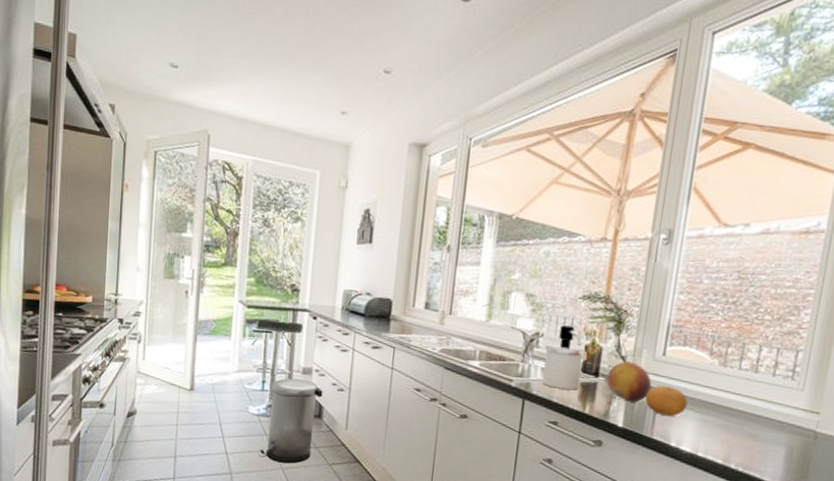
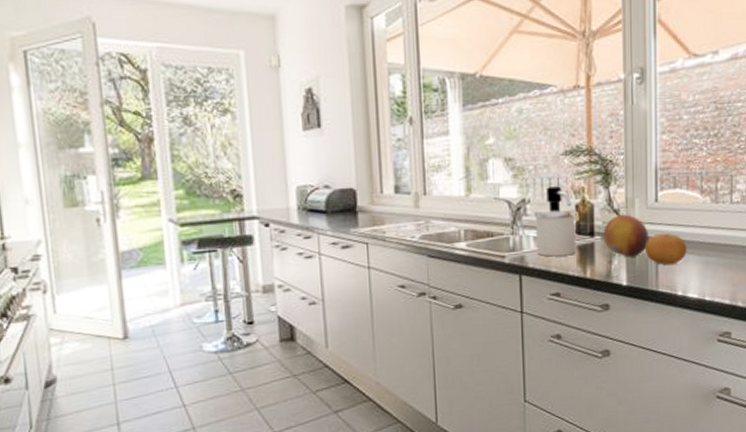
pedal bin: present [257,378,323,464] -> none [222,299,292,403]

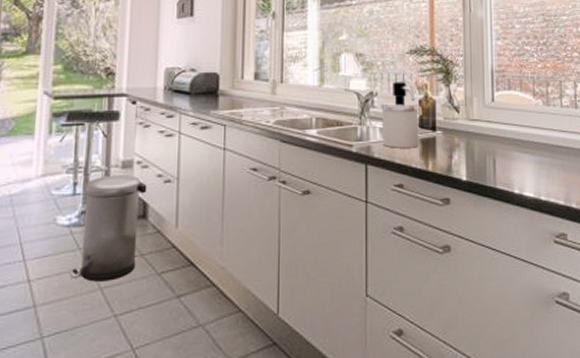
pedal bin: none [222,299,292,403] -> present [68,175,147,282]
fruit: present [603,214,650,257] -> none [444,111,487,153]
fruit: present [644,233,687,265] -> none [482,131,522,162]

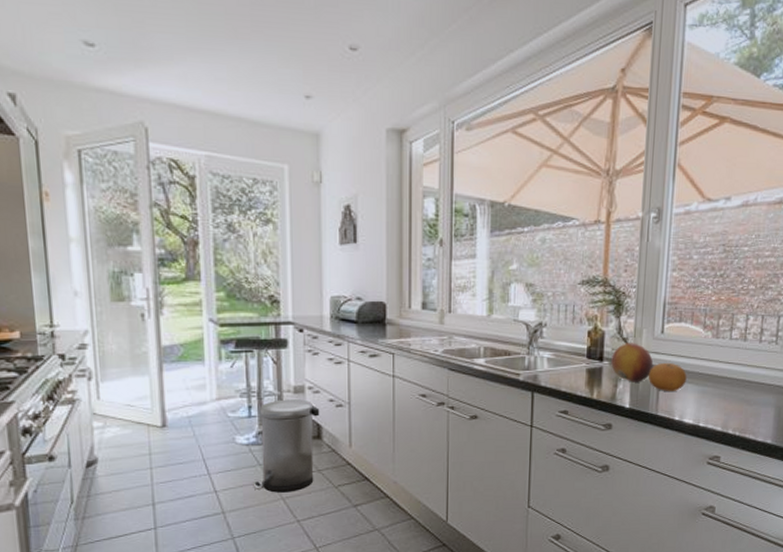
soap dispenser: present [380,82,420,148] -> none [548,313,589,377]
fruit: none [444,111,487,153] -> present [611,343,654,382]
fruit: none [482,131,522,162] -> present [648,362,687,391]

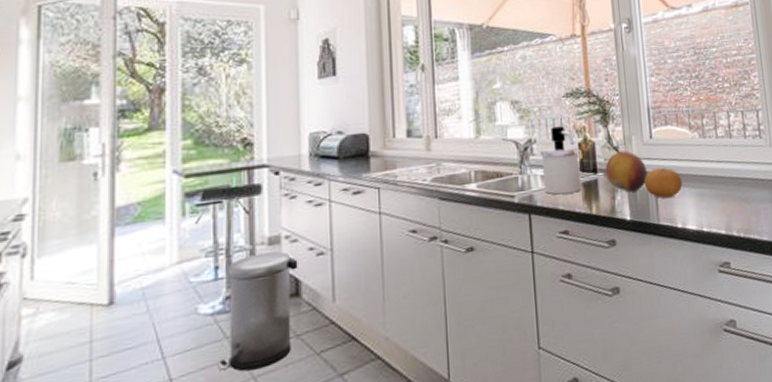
soap dispenser: none [548,313,589,377] -> present [539,126,581,195]

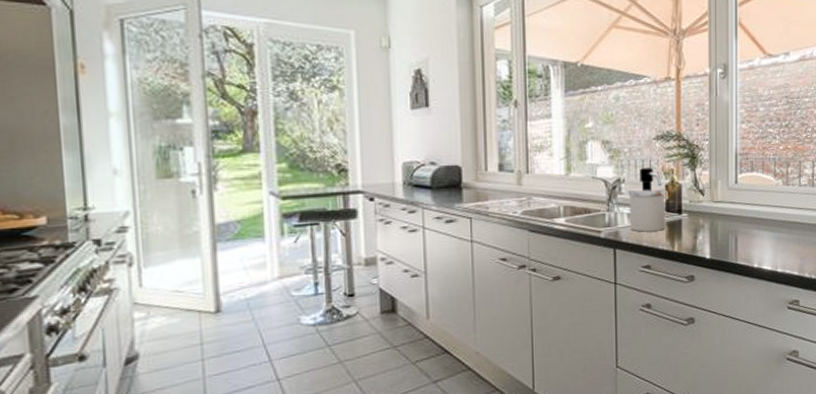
pedal bin: present [216,251,298,372] -> none [319,272,394,376]
fruit: present [605,150,648,192] -> none [690,194,730,233]
fruit: present [644,167,683,198] -> none [725,211,762,240]

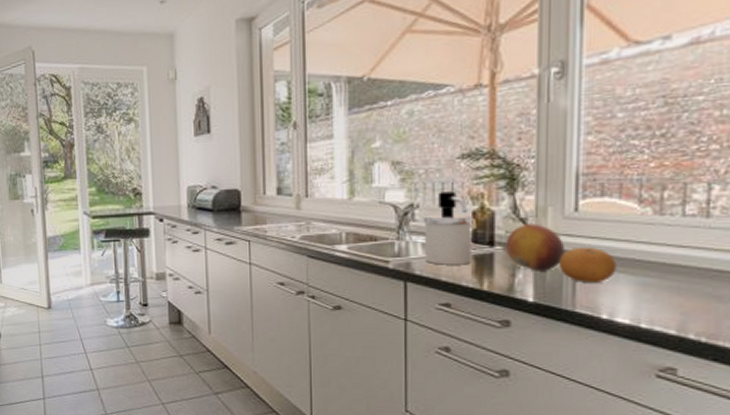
fruit: none [690,194,730,233] -> present [505,223,566,271]
fruit: none [725,211,762,240] -> present [558,246,617,282]

